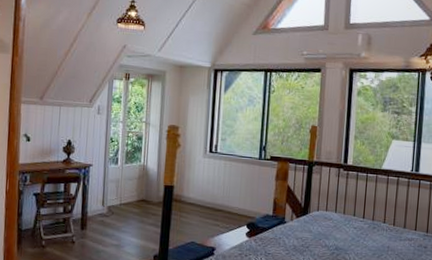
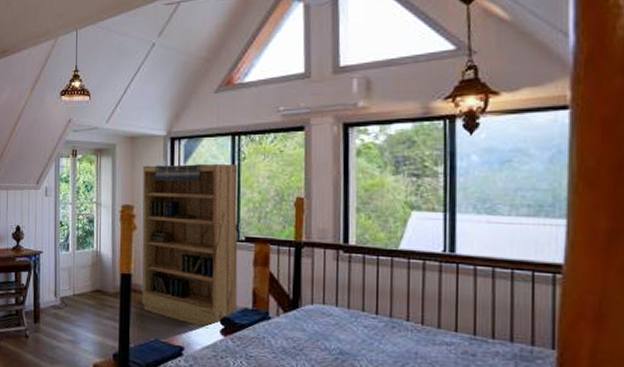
bookshelf: none [182,91,268,232] -> present [141,163,238,329]

